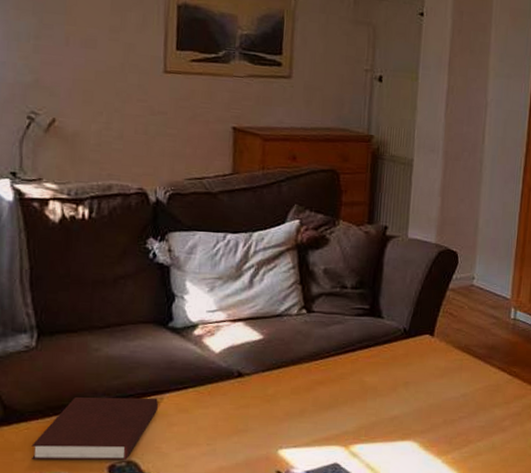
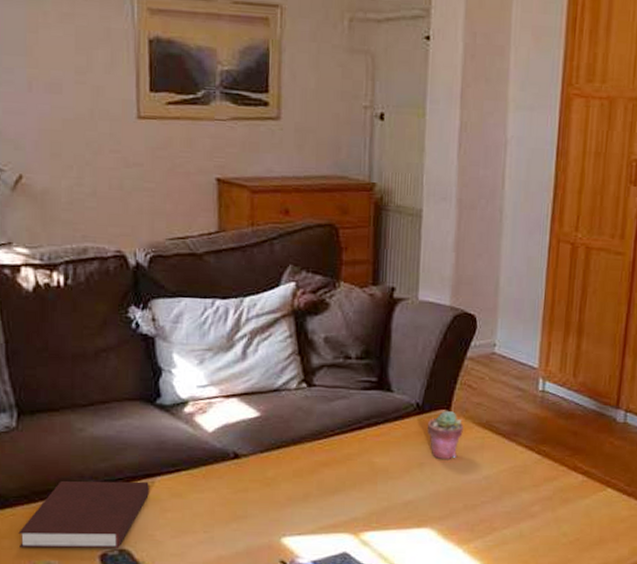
potted succulent: none [413,335,445,379] -> present [428,410,463,459]

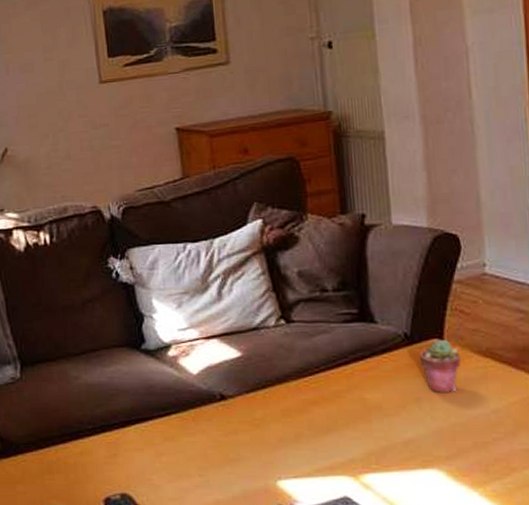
notebook: present [18,480,149,548] -> none [30,426,143,493]

